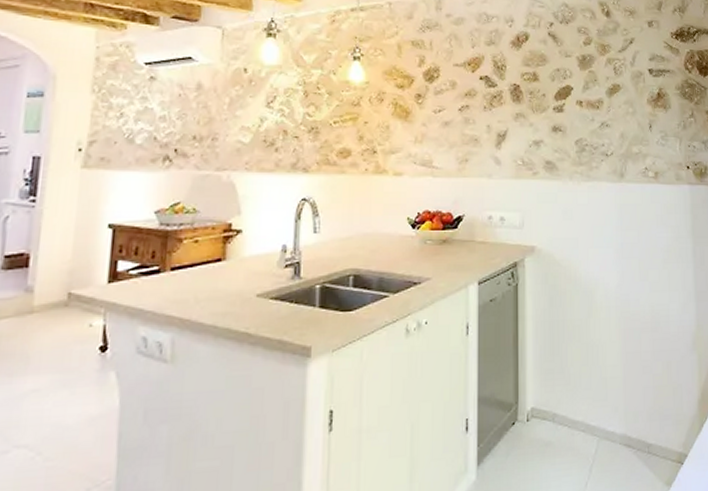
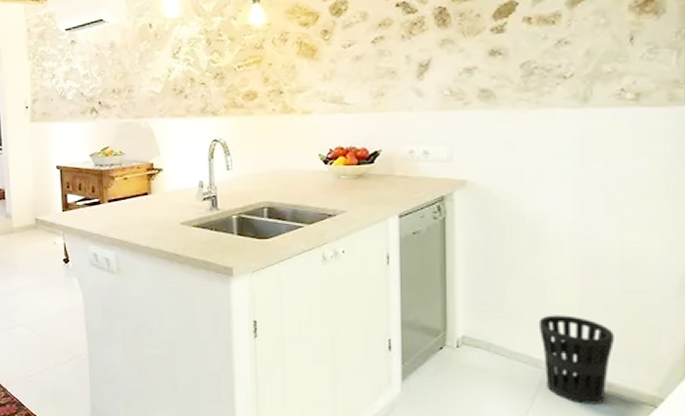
wastebasket: none [593,378,650,469] -> present [538,315,614,404]

